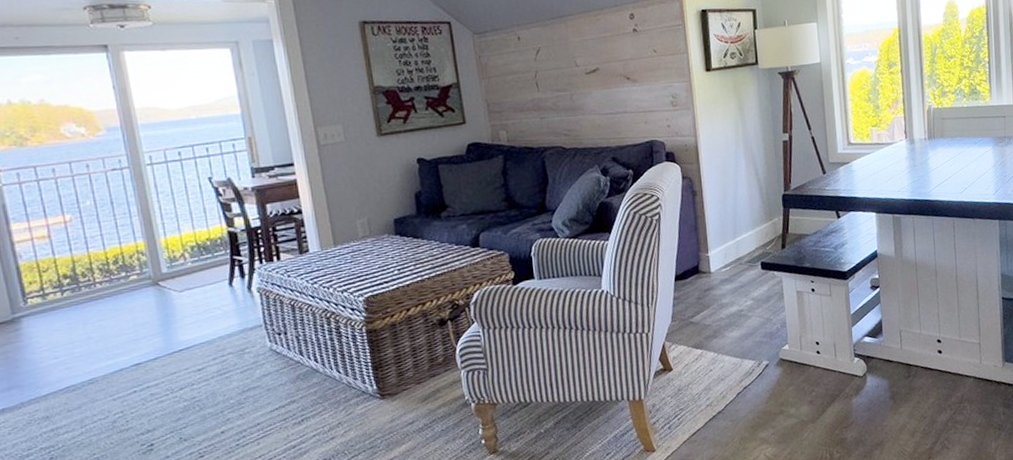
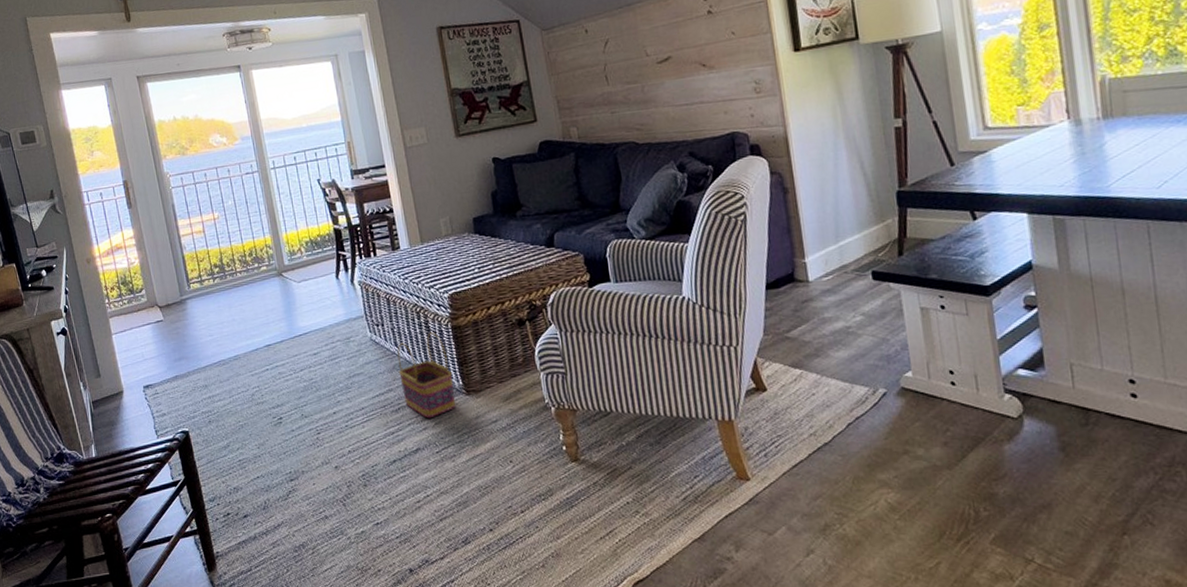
basket: none [302,337,369,428] -> present [397,332,456,419]

